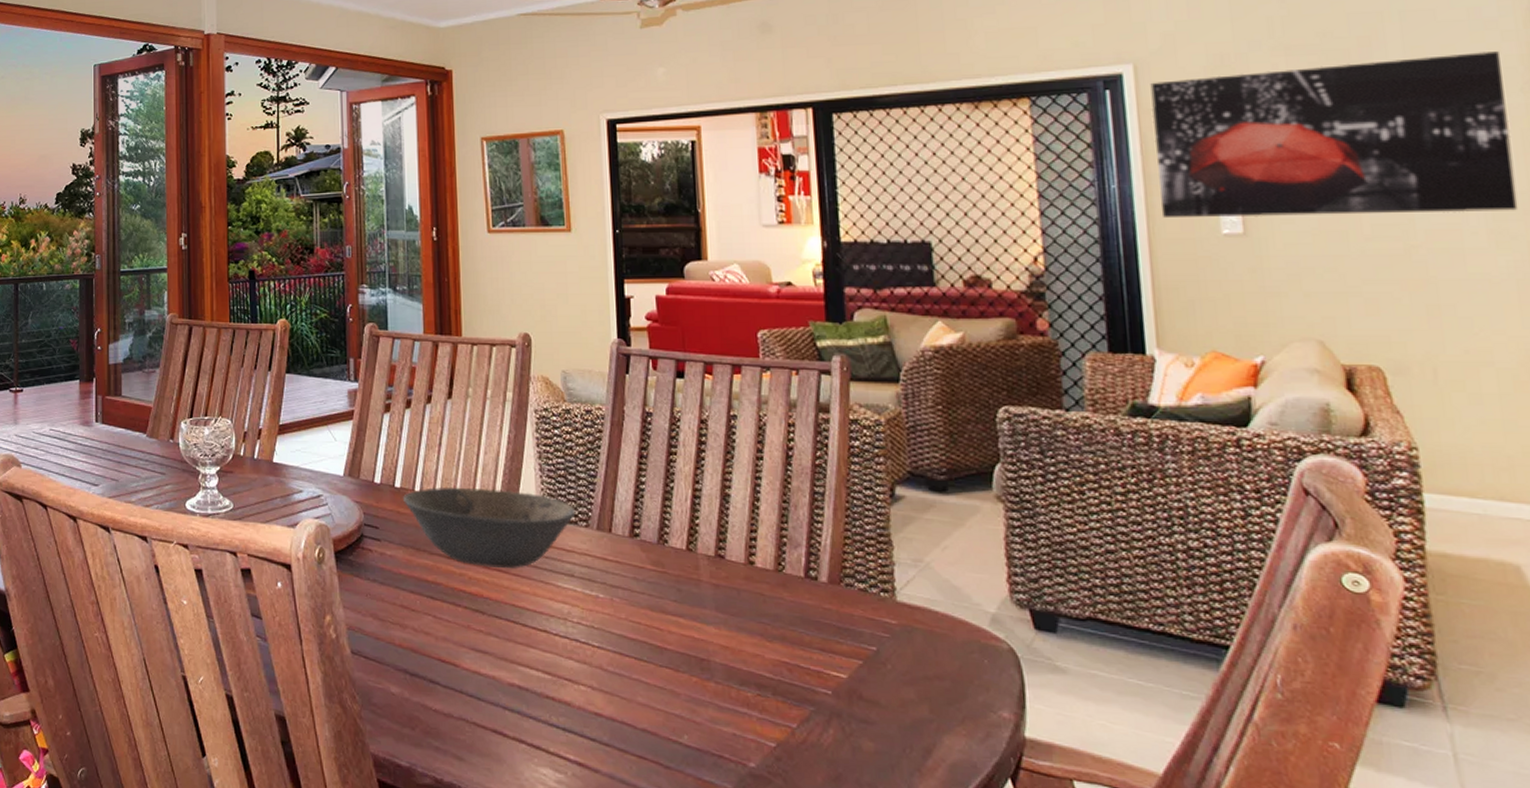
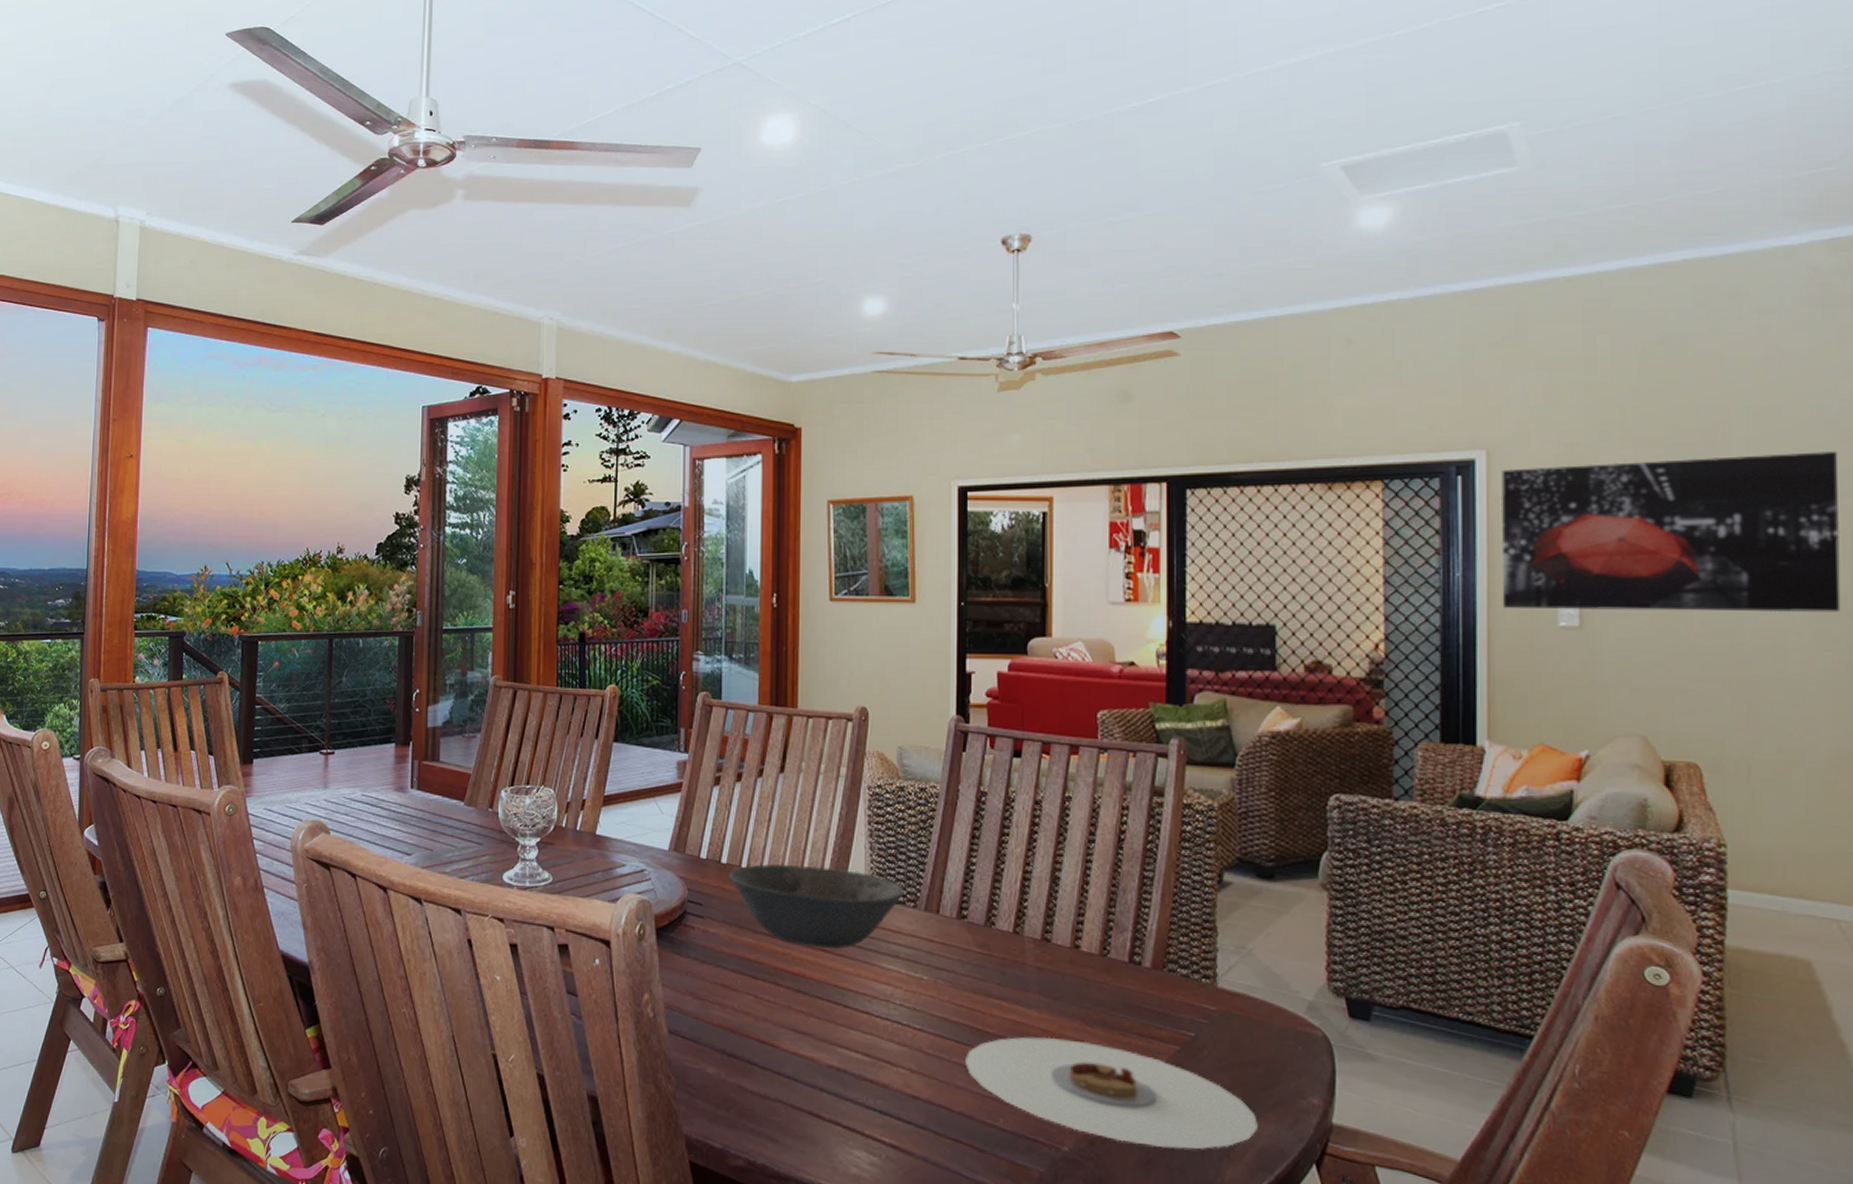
plate: none [644,653,948,764] -> present [964,1036,1258,1149]

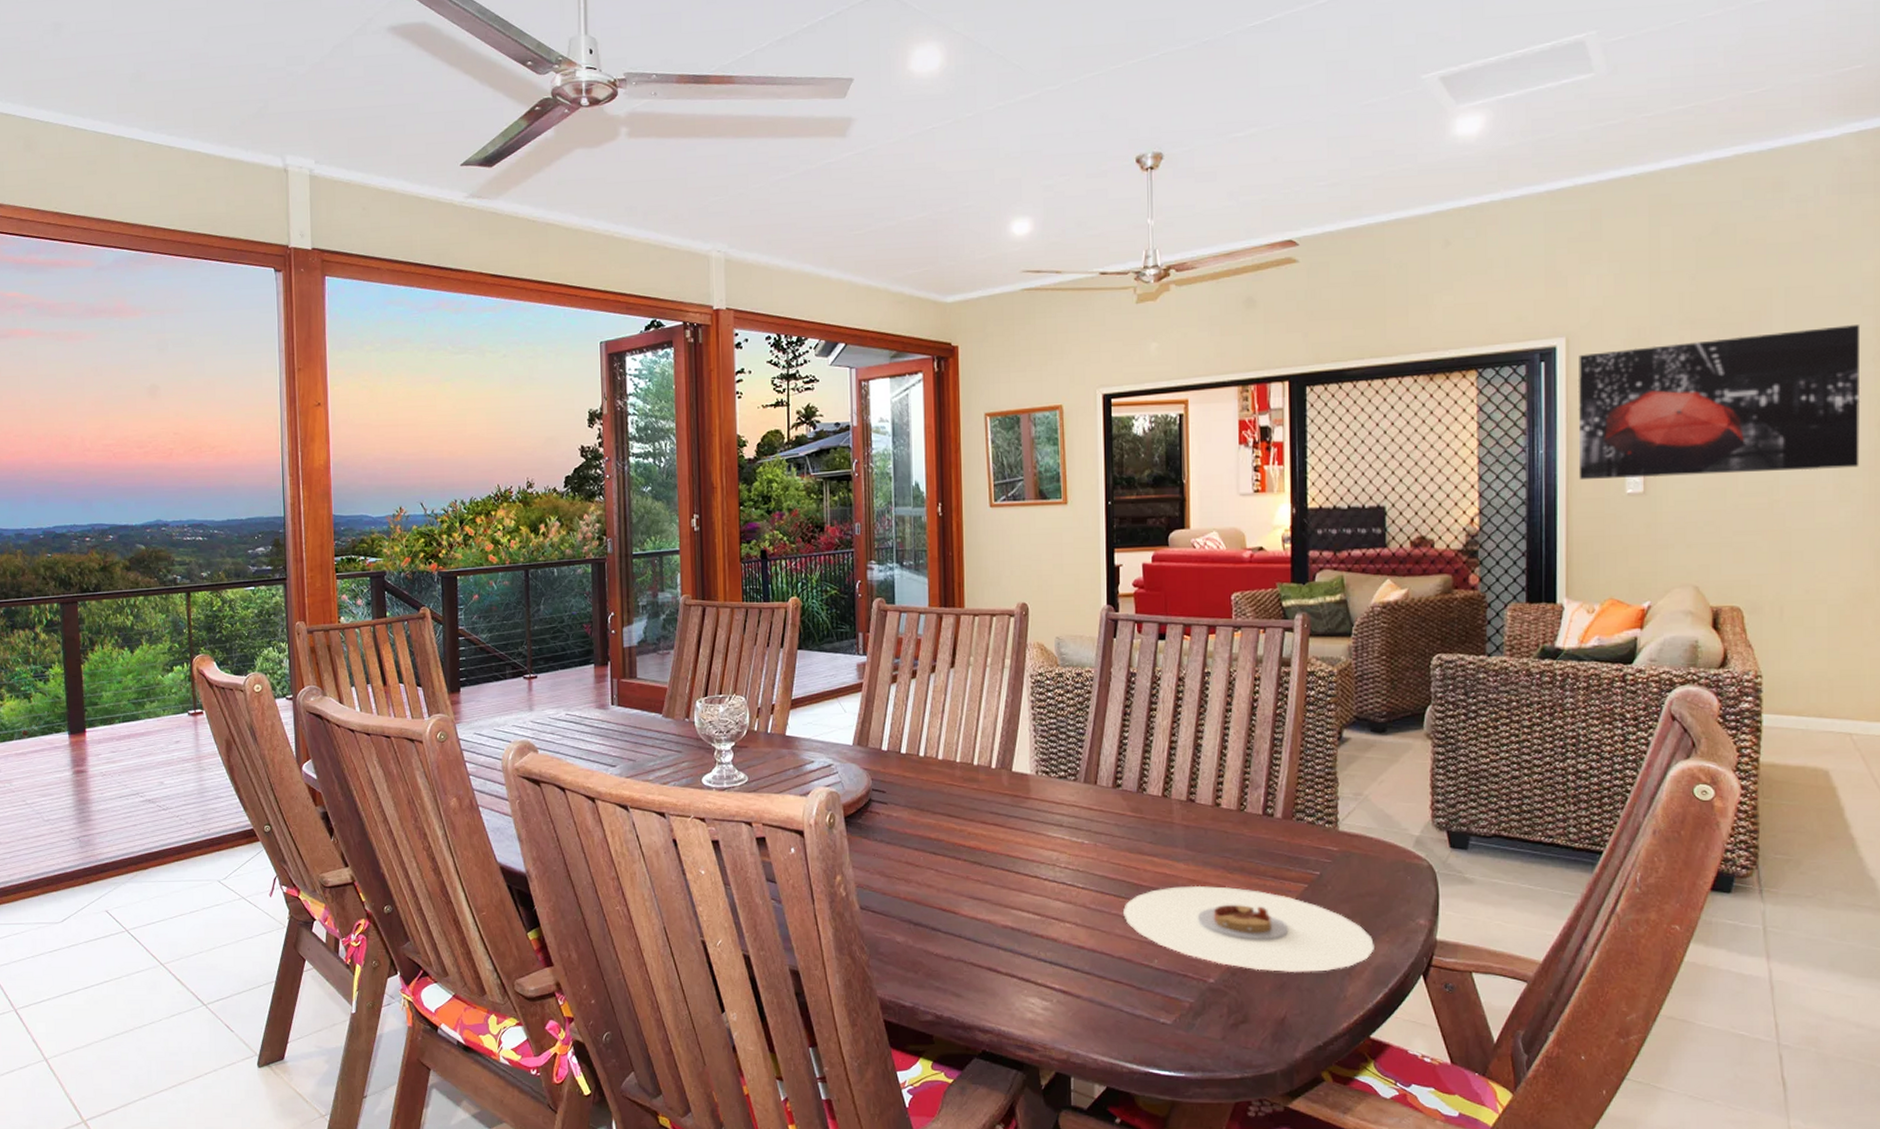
bowl: present [729,863,904,948] -> none [909,750,1066,822]

